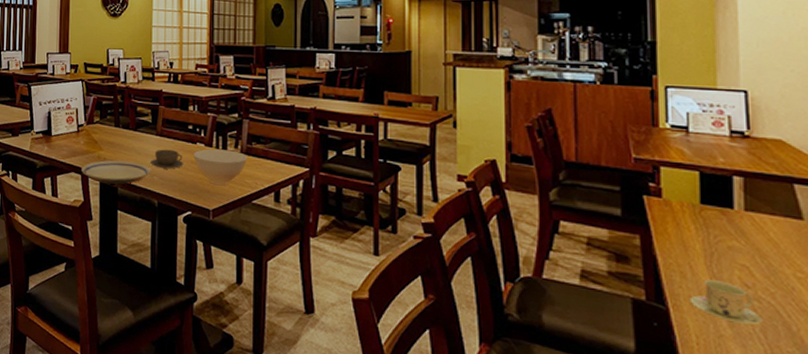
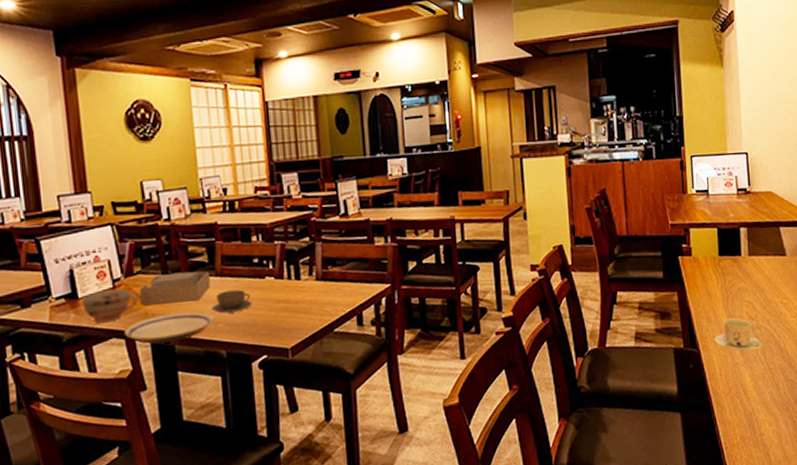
teacup: none [54,132,95,159] -> present [82,289,139,323]
napkin holder: none [96,127,151,153] -> present [139,271,210,306]
bowl: present [194,149,247,186] -> none [263,278,324,321]

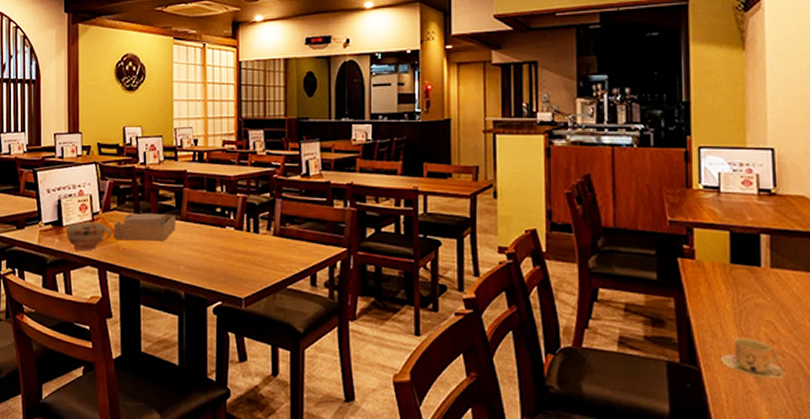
plate: present [124,311,213,344] -> none [98,250,175,277]
teacup: present [212,289,253,314] -> none [175,235,212,257]

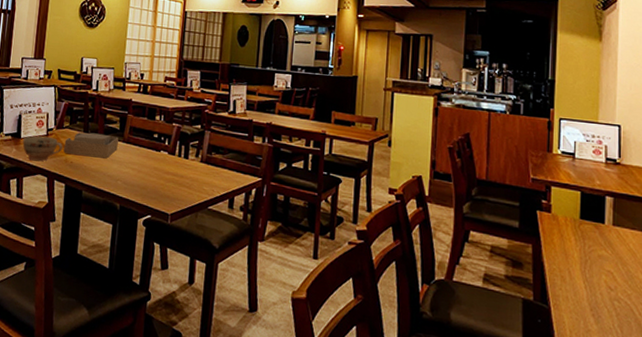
cup and saucer: present [720,338,787,379] -> none [567,283,621,322]

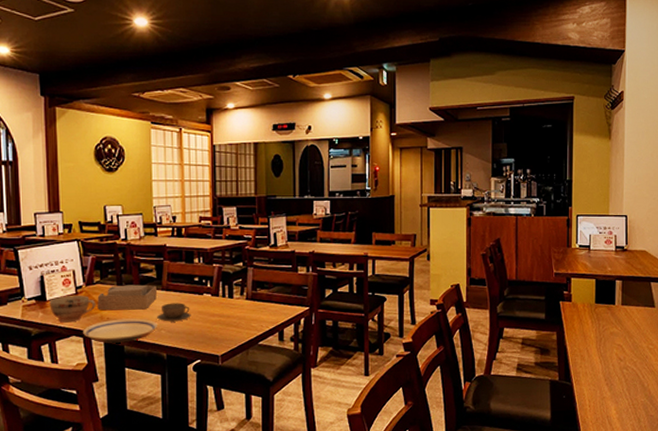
plate: none [48,164,115,188] -> present [83,318,157,343]
teacup: none [115,155,147,175] -> present [157,303,191,322]

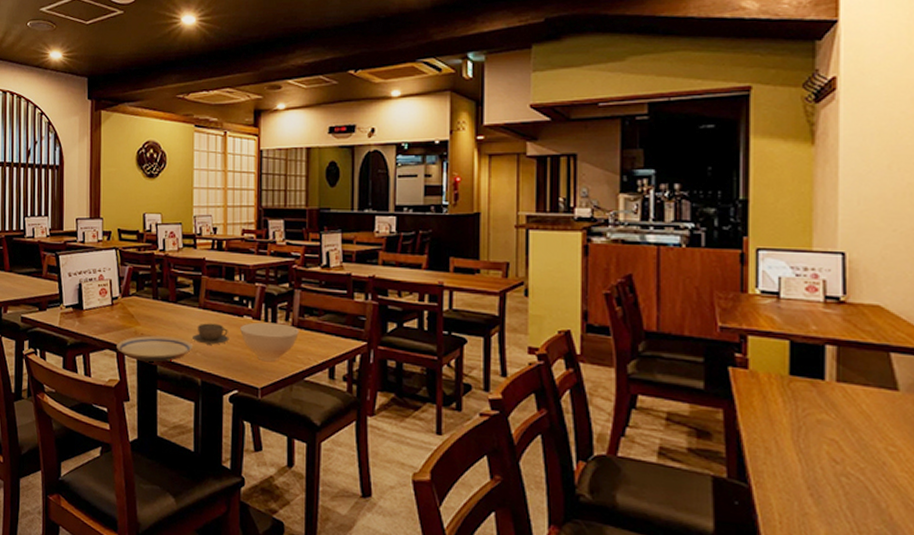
teacup: present [49,295,96,323] -> none [86,306,131,335]
napkin holder: present [97,284,157,311] -> none [132,299,193,328]
bowl: none [201,297,253,332] -> present [240,322,299,362]

